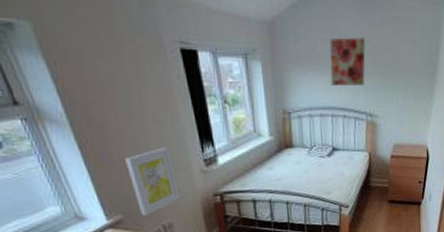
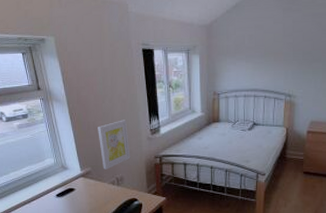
wall art: present [330,37,365,85] -> none [255,32,287,72]

